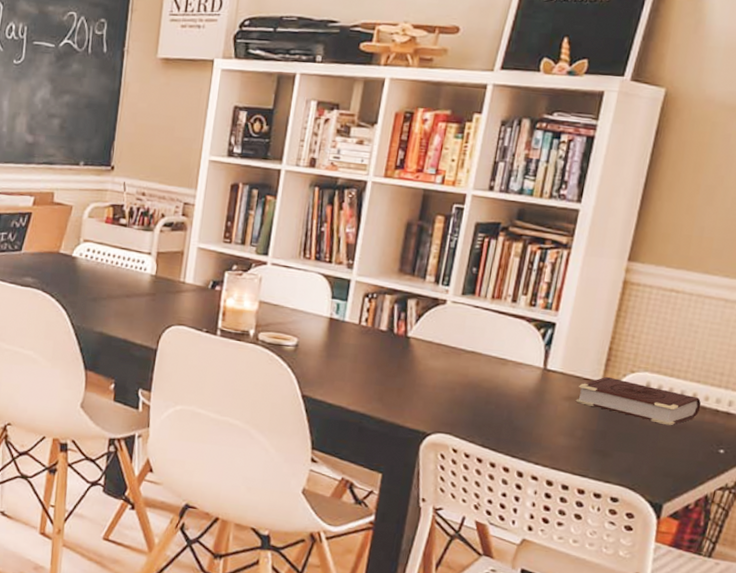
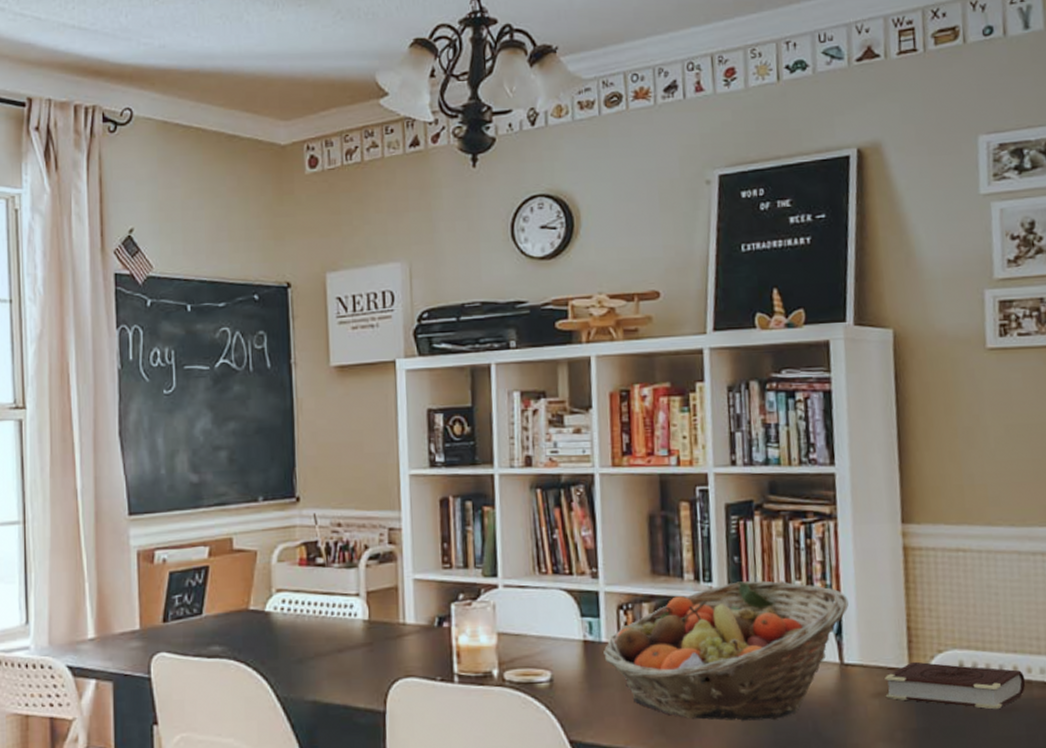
fruit basket: none [344,289,564,406] -> present [603,580,849,721]

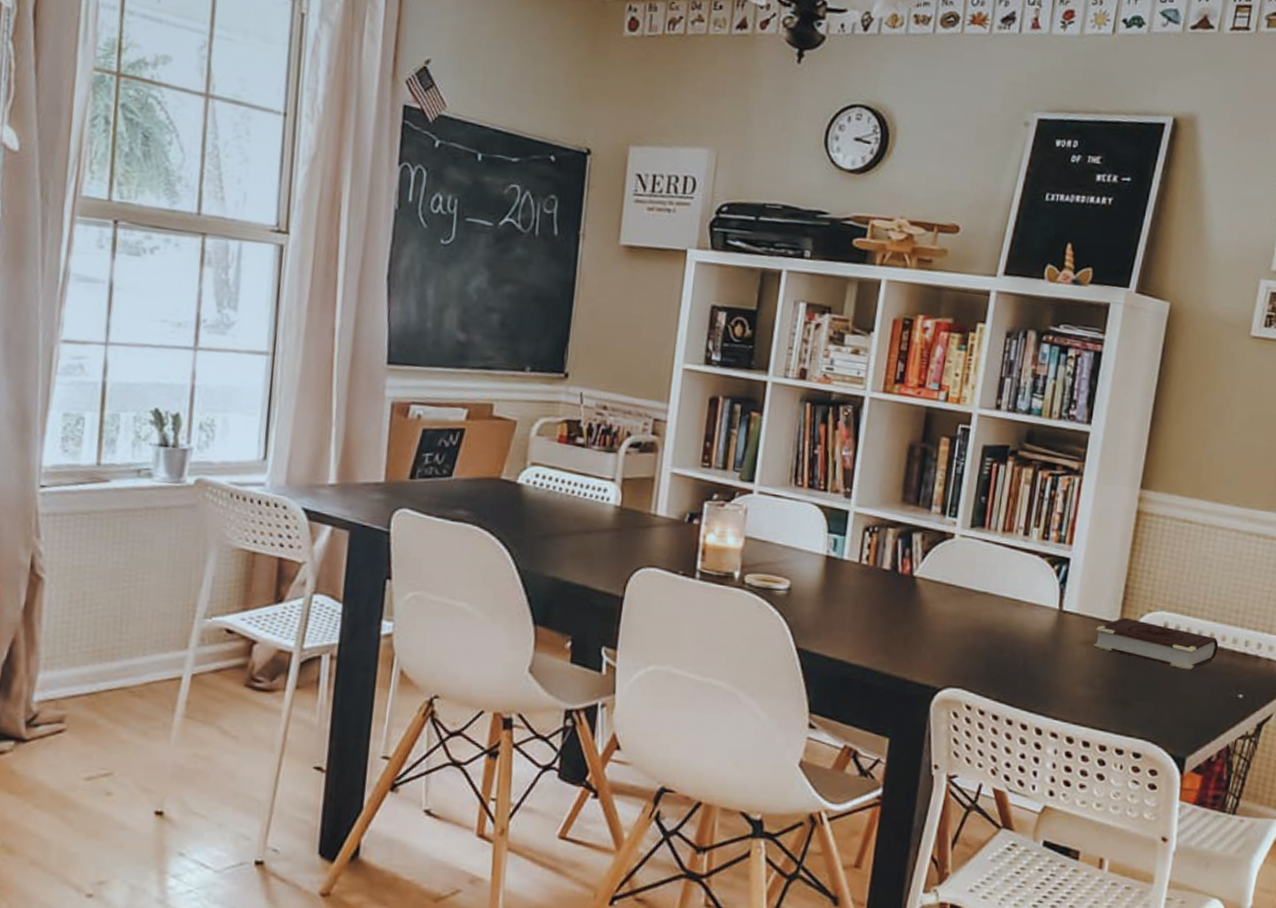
fruit basket: present [603,580,849,721] -> none [843,520,1078,655]

